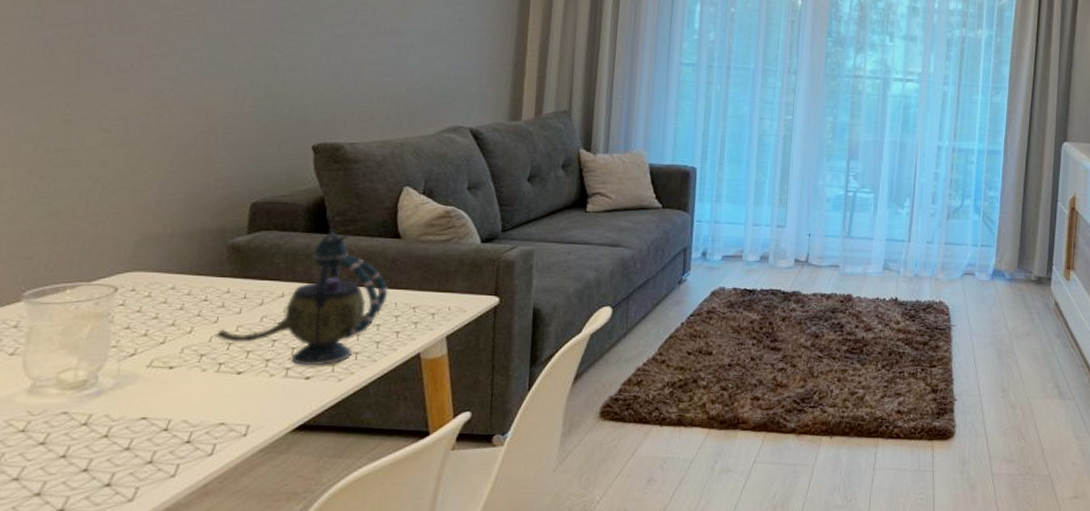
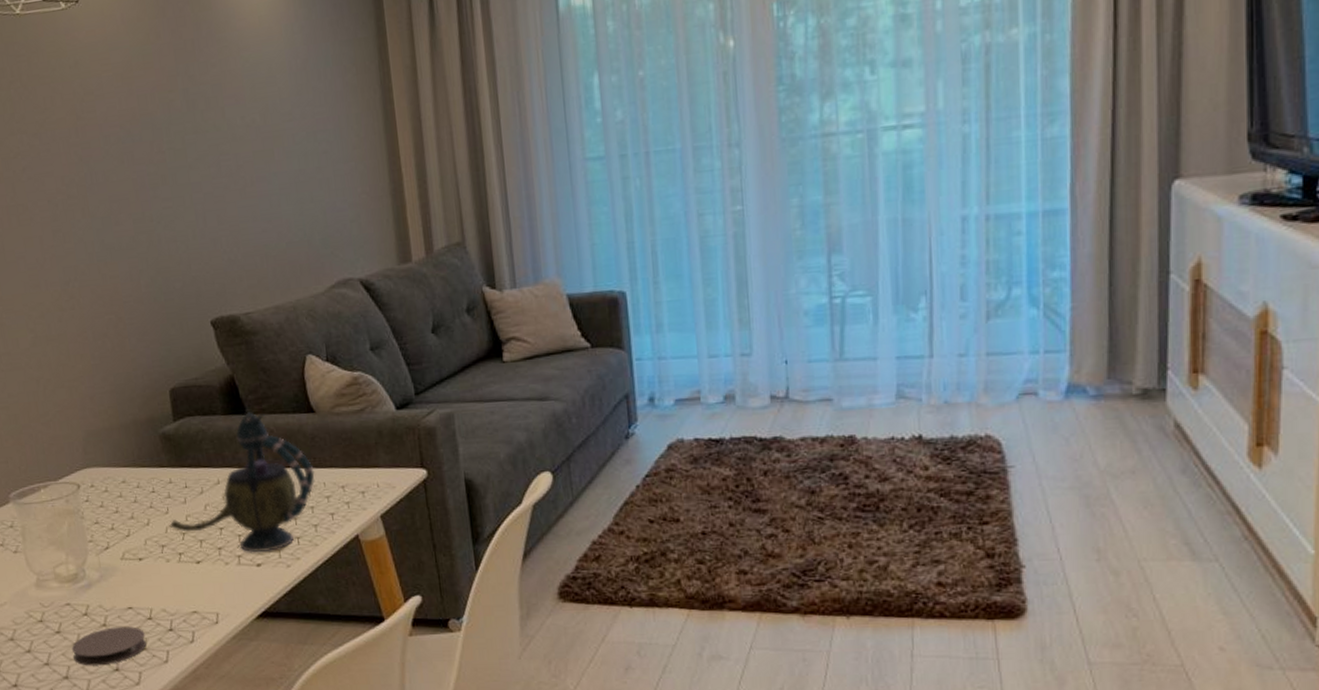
coaster: none [54,438,155,481] -> present [71,626,146,666]

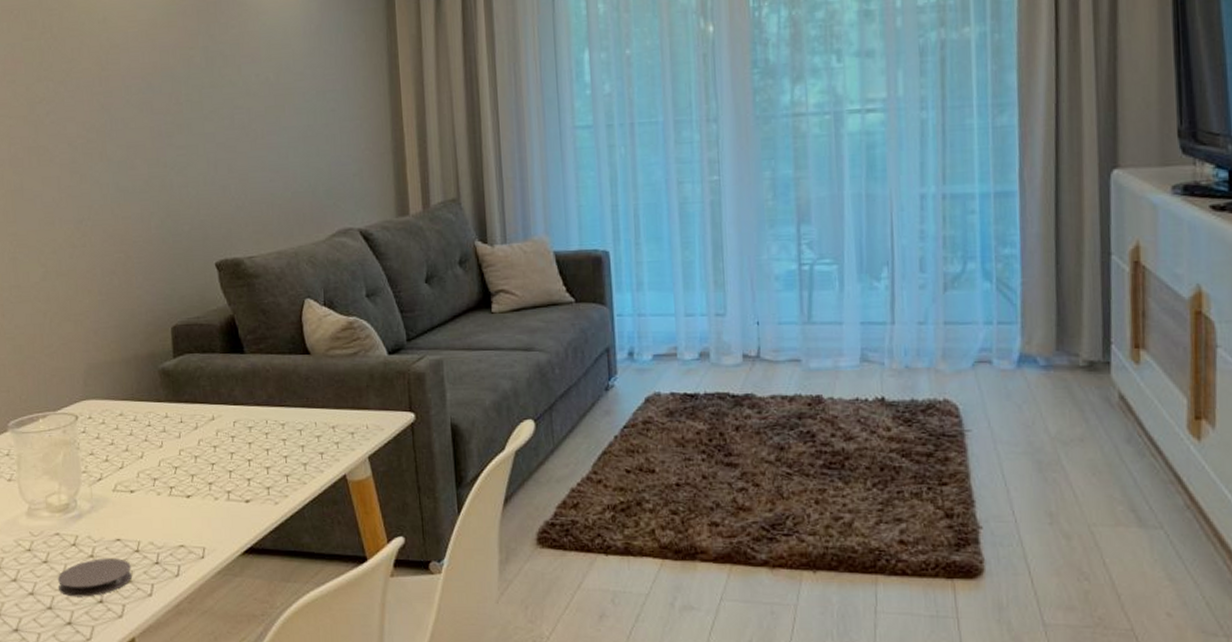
teapot: present [169,412,315,553] -> none [162,351,307,489]

